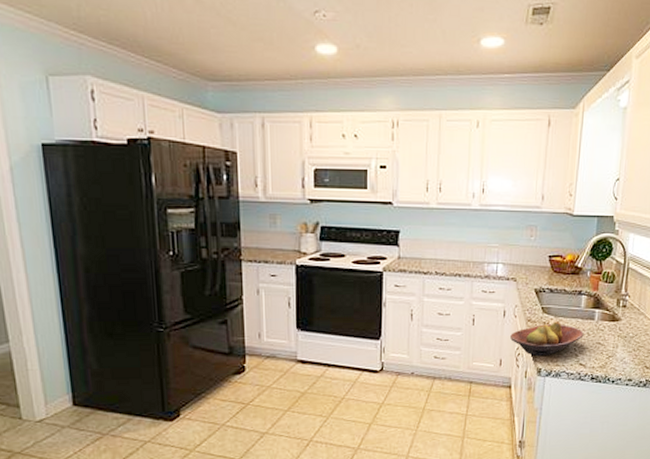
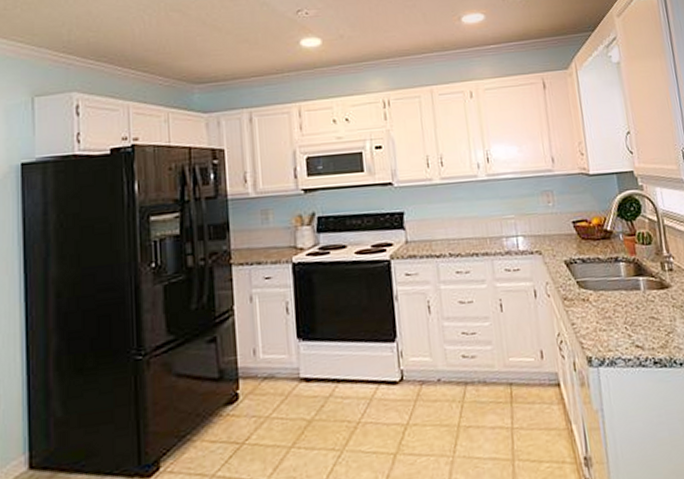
fruit bowl: present [510,321,584,356] -> none [547,296,633,342]

